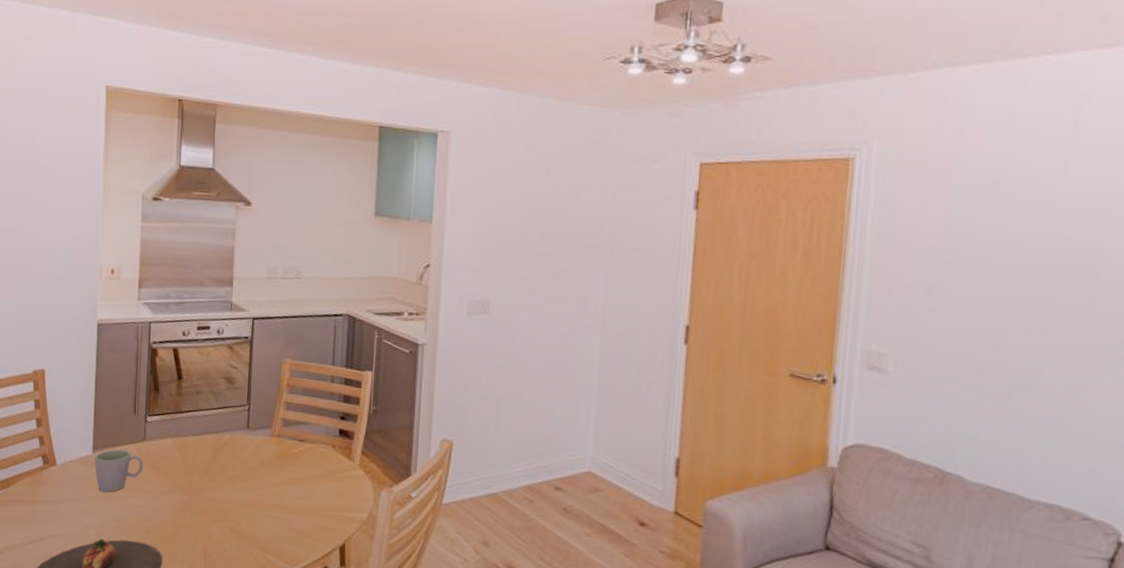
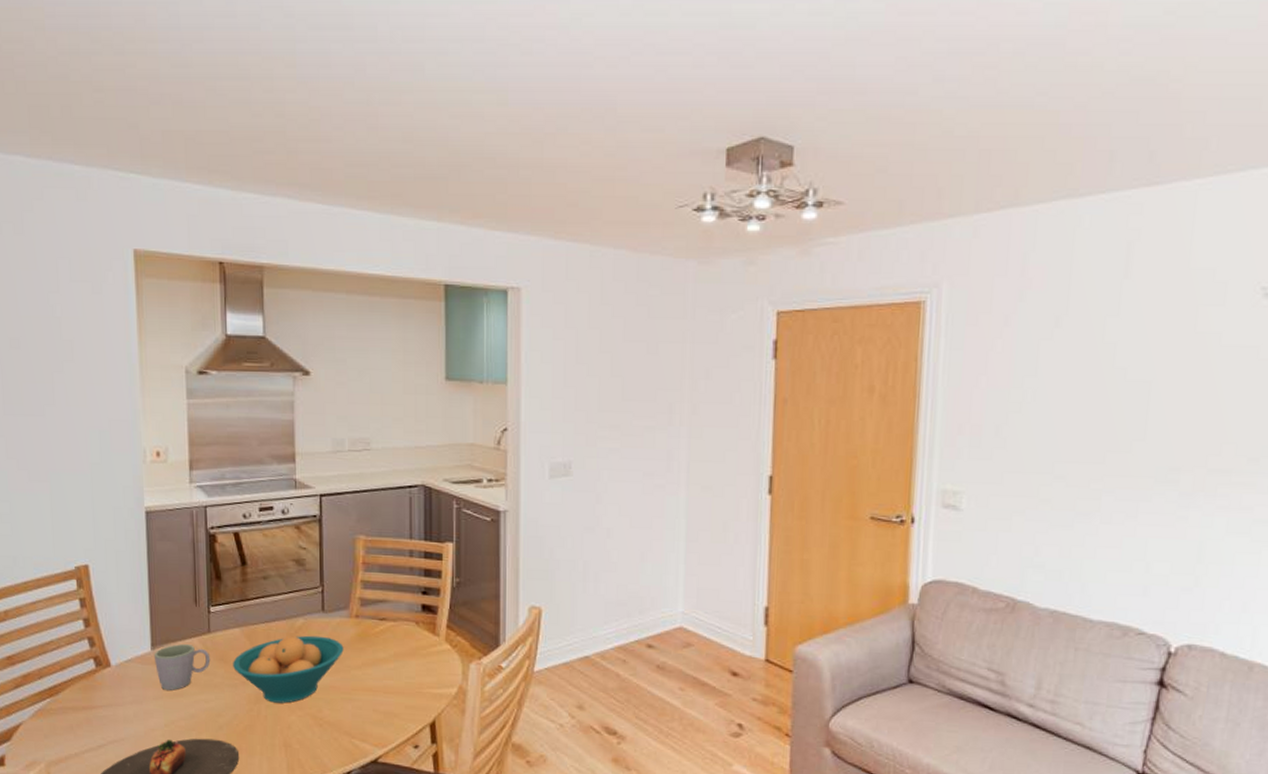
fruit bowl: none [163,449,265,514] -> present [233,635,344,703]

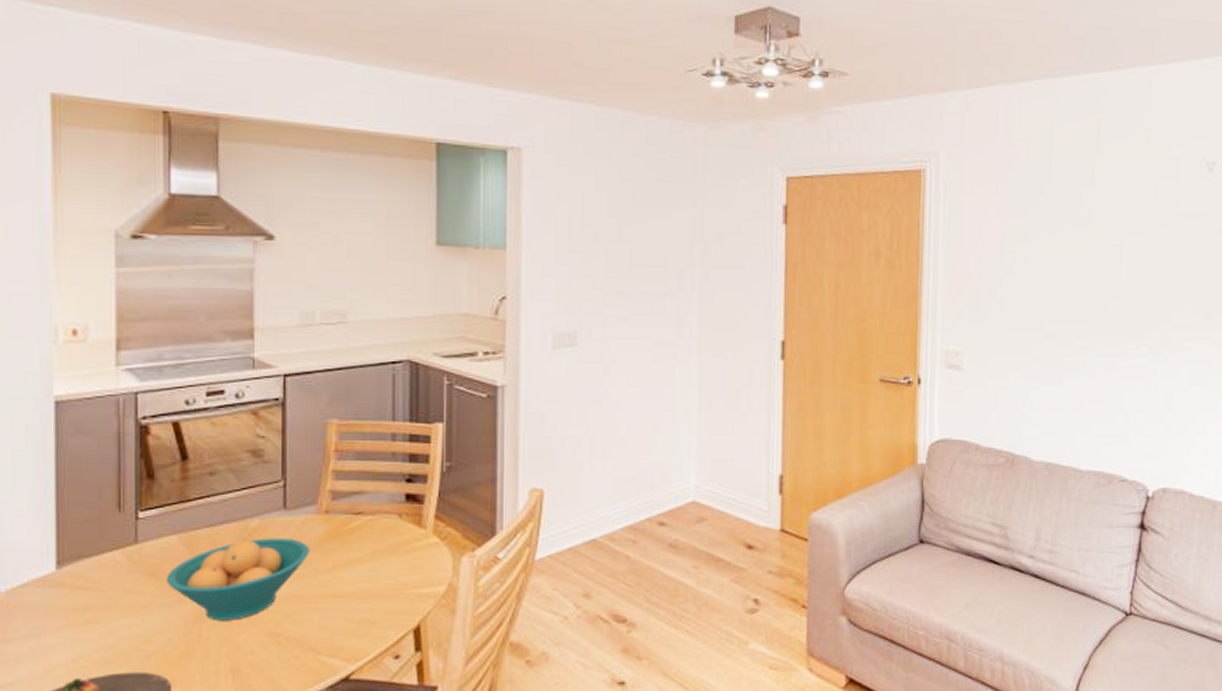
mug: present [153,644,211,691] -> none [59,559,137,617]

